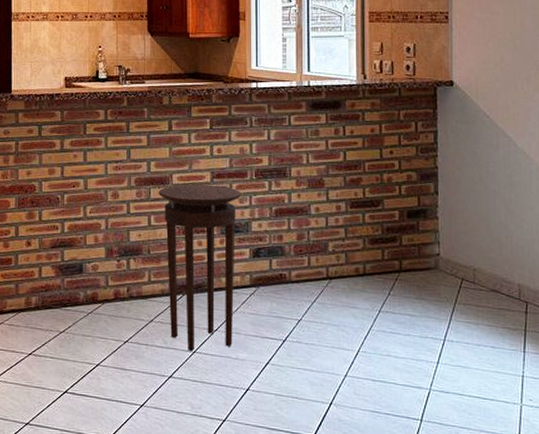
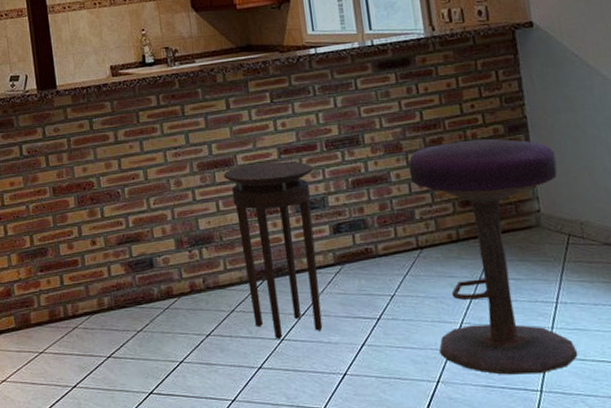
stool: none [328,183,459,404] -> present [408,138,578,375]

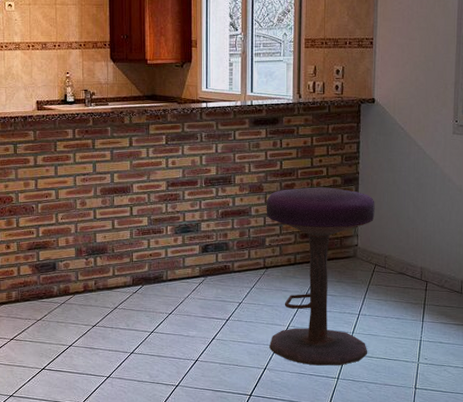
stool: present [223,161,323,340] -> none [120,192,193,332]

